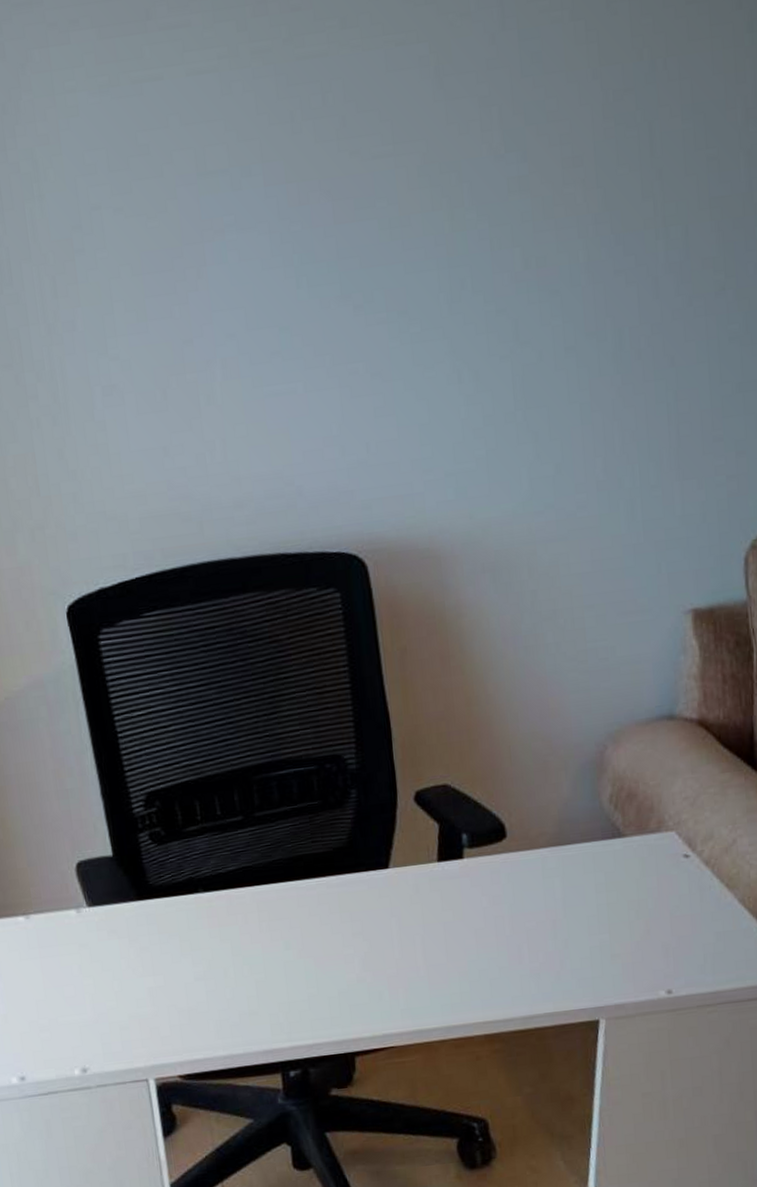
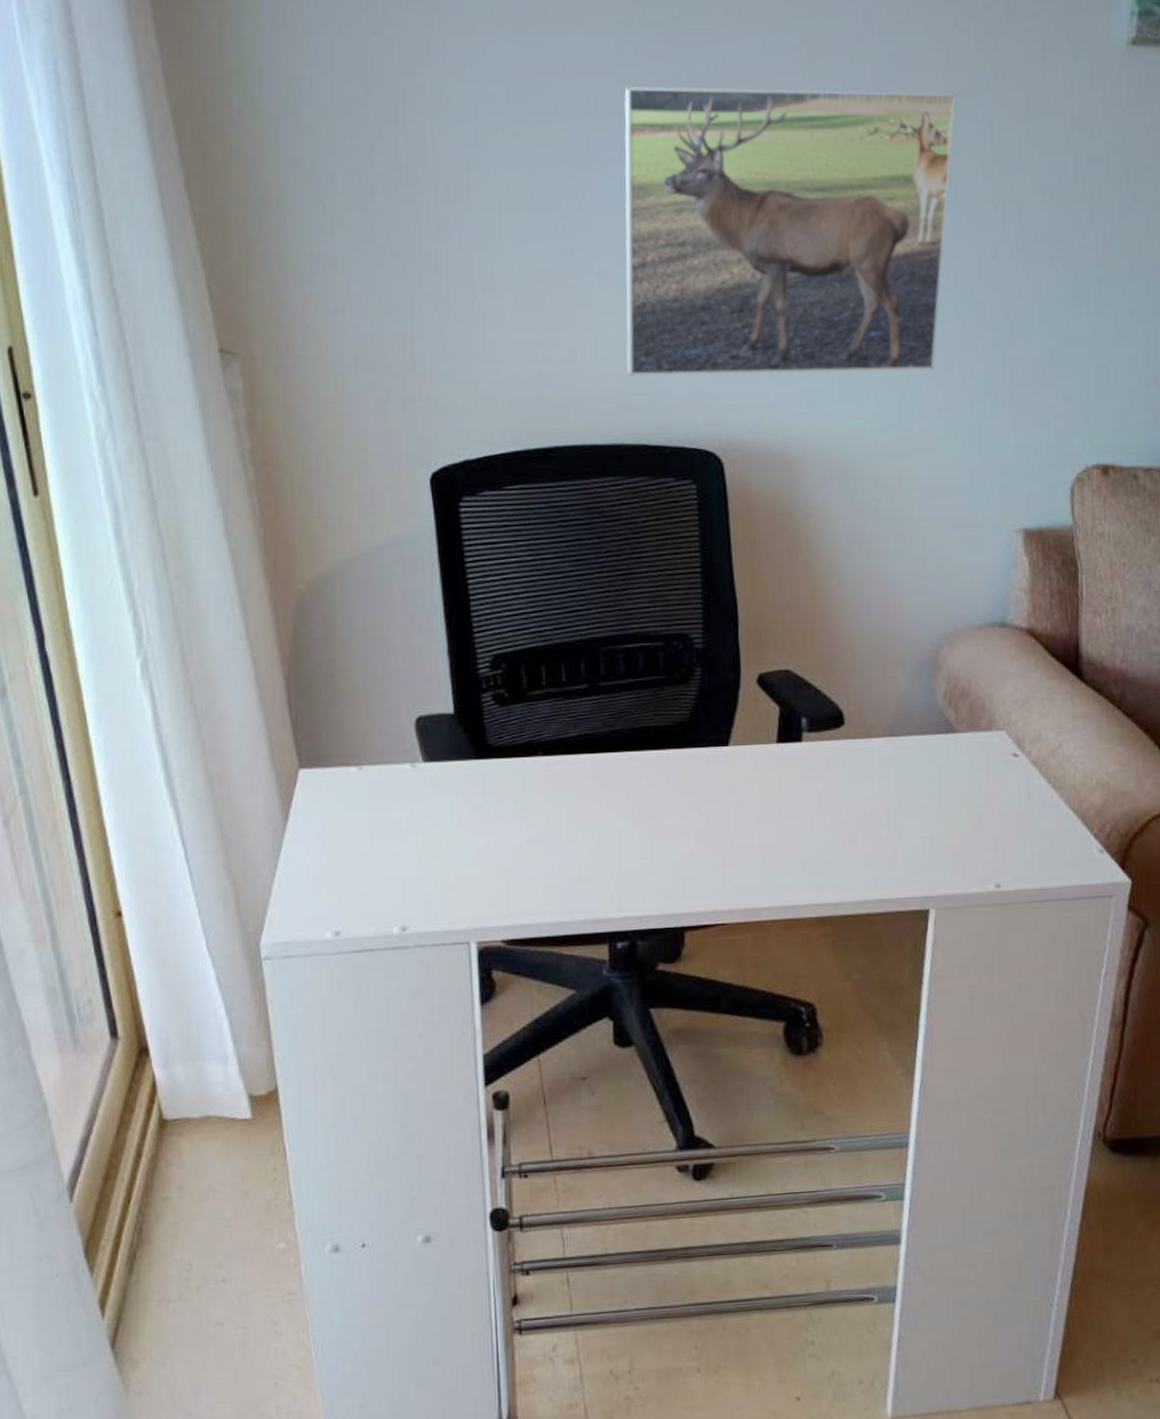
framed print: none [234,93,610,479] -> present [623,86,956,377]

